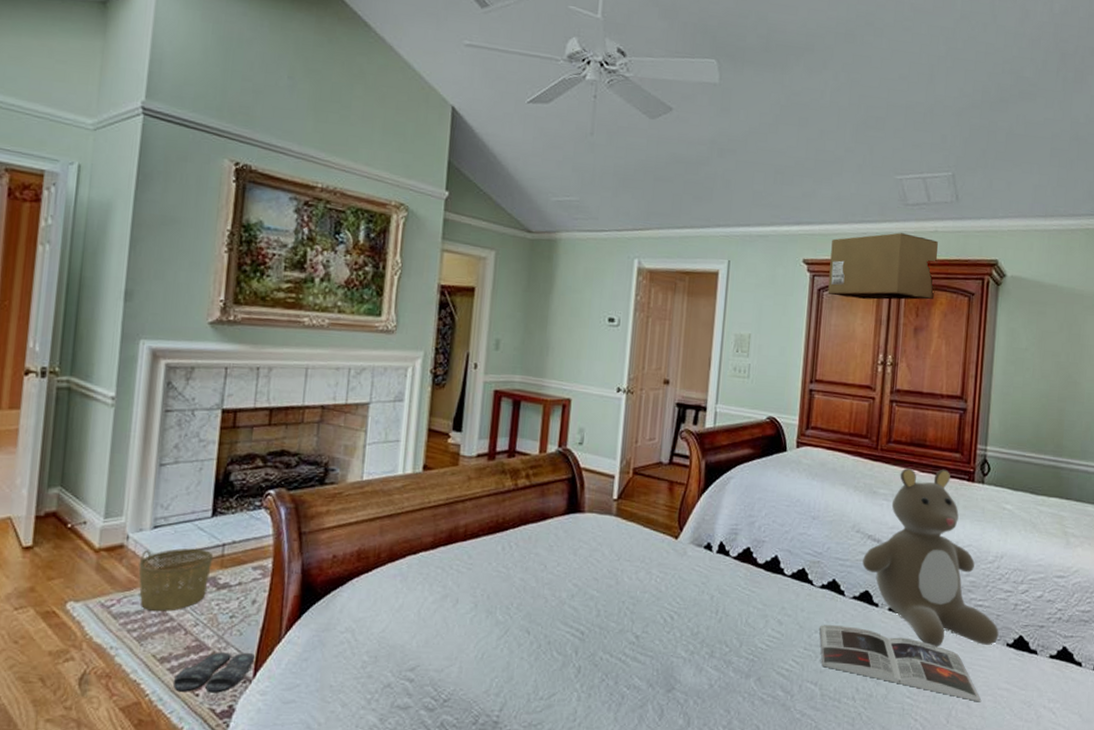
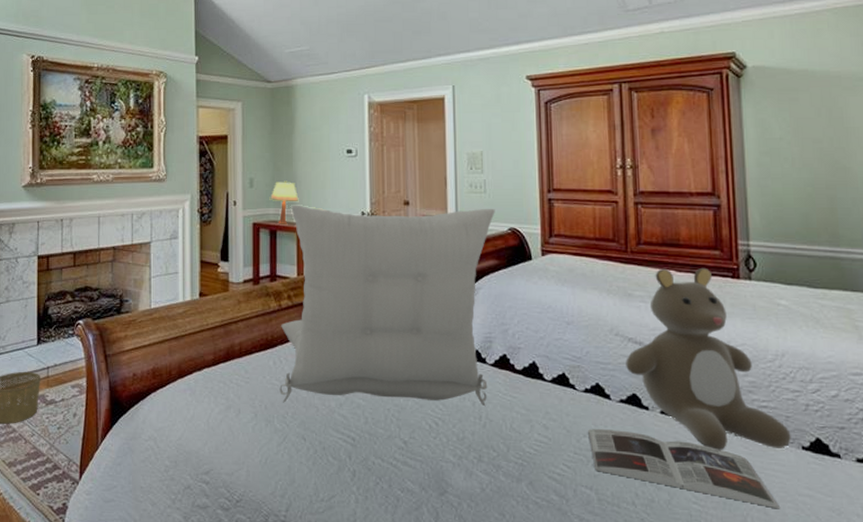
slippers: present [173,652,256,693] -> none [19,458,80,493]
seat cushion: none [506,373,756,601] -> present [279,205,495,407]
table lamp: none [517,346,549,395] -> present [270,182,298,224]
box: present [827,232,938,300] -> none [553,38,669,108]

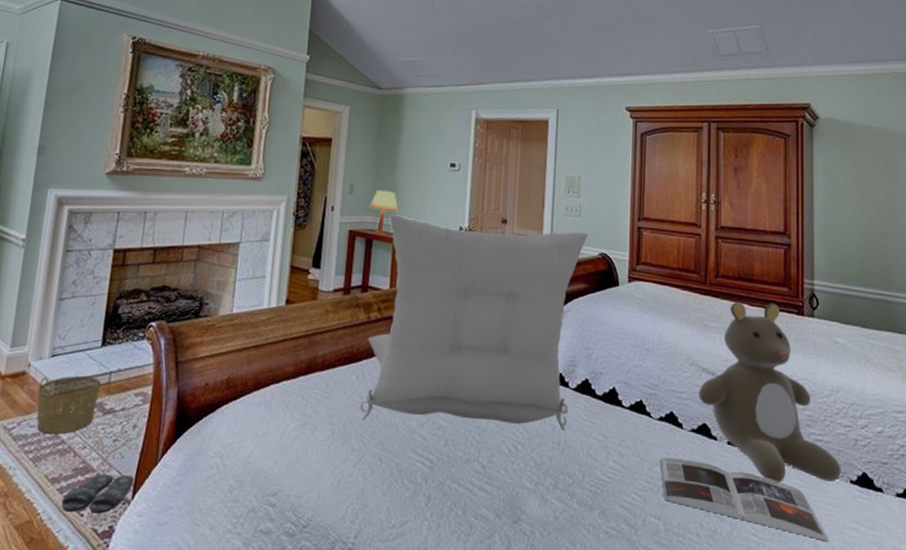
slippers: none [19,458,80,493] -> present [61,474,135,514]

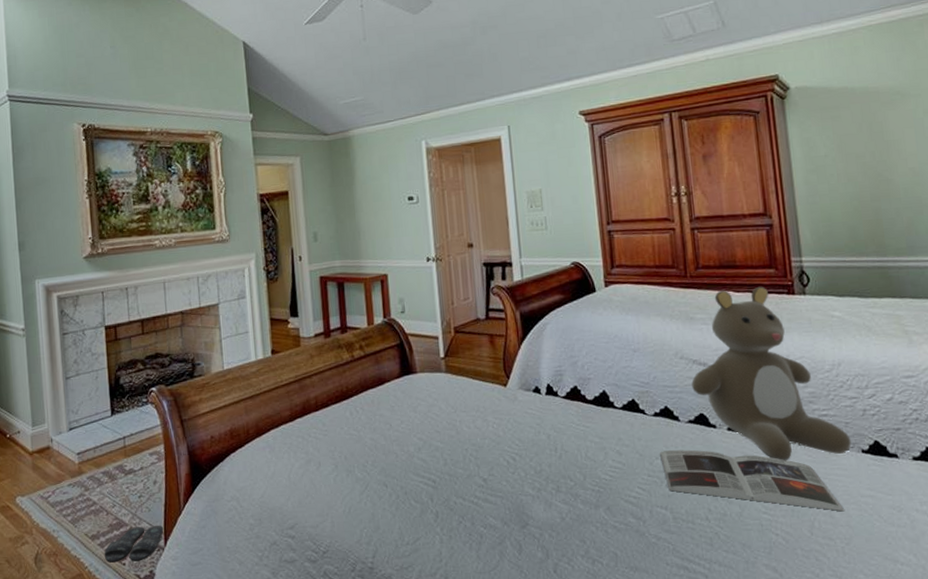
basket: present [36,375,102,435] -> none [63,443,118,498]
seat cushion: present [360,214,588,432] -> none [355,245,561,452]
table lamp: present [369,190,398,234] -> none [335,233,363,276]

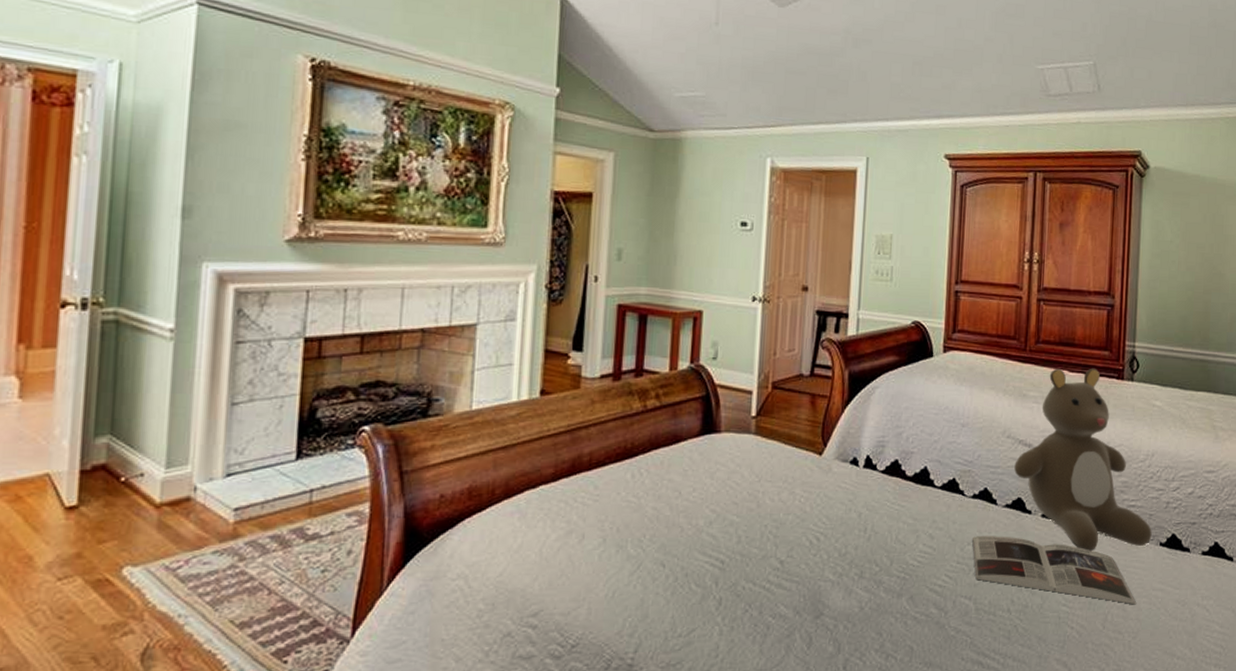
slippers: present [104,526,164,563] -> none [255,610,353,660]

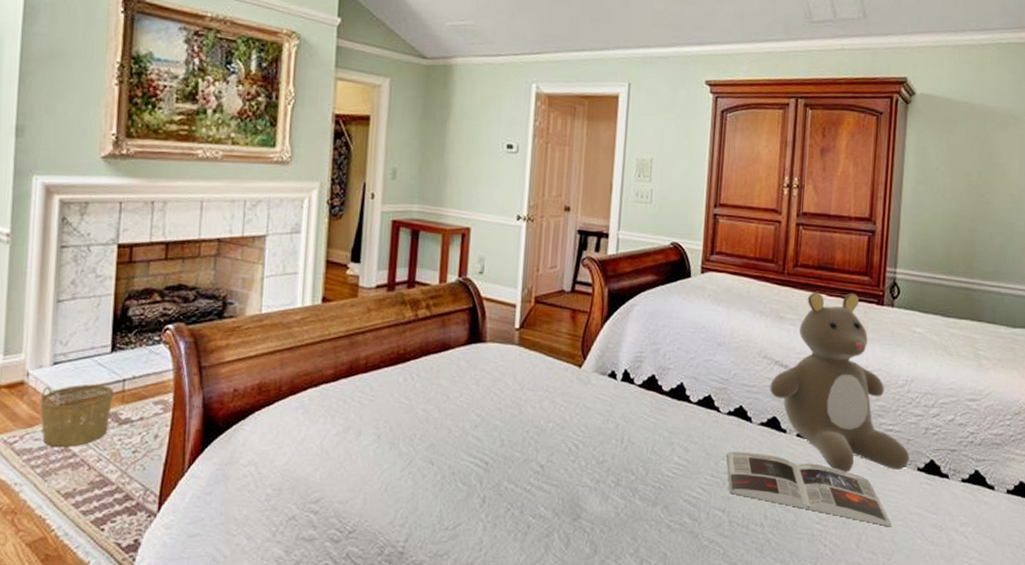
basket: none [209,496,300,570] -> present [40,384,115,447]

